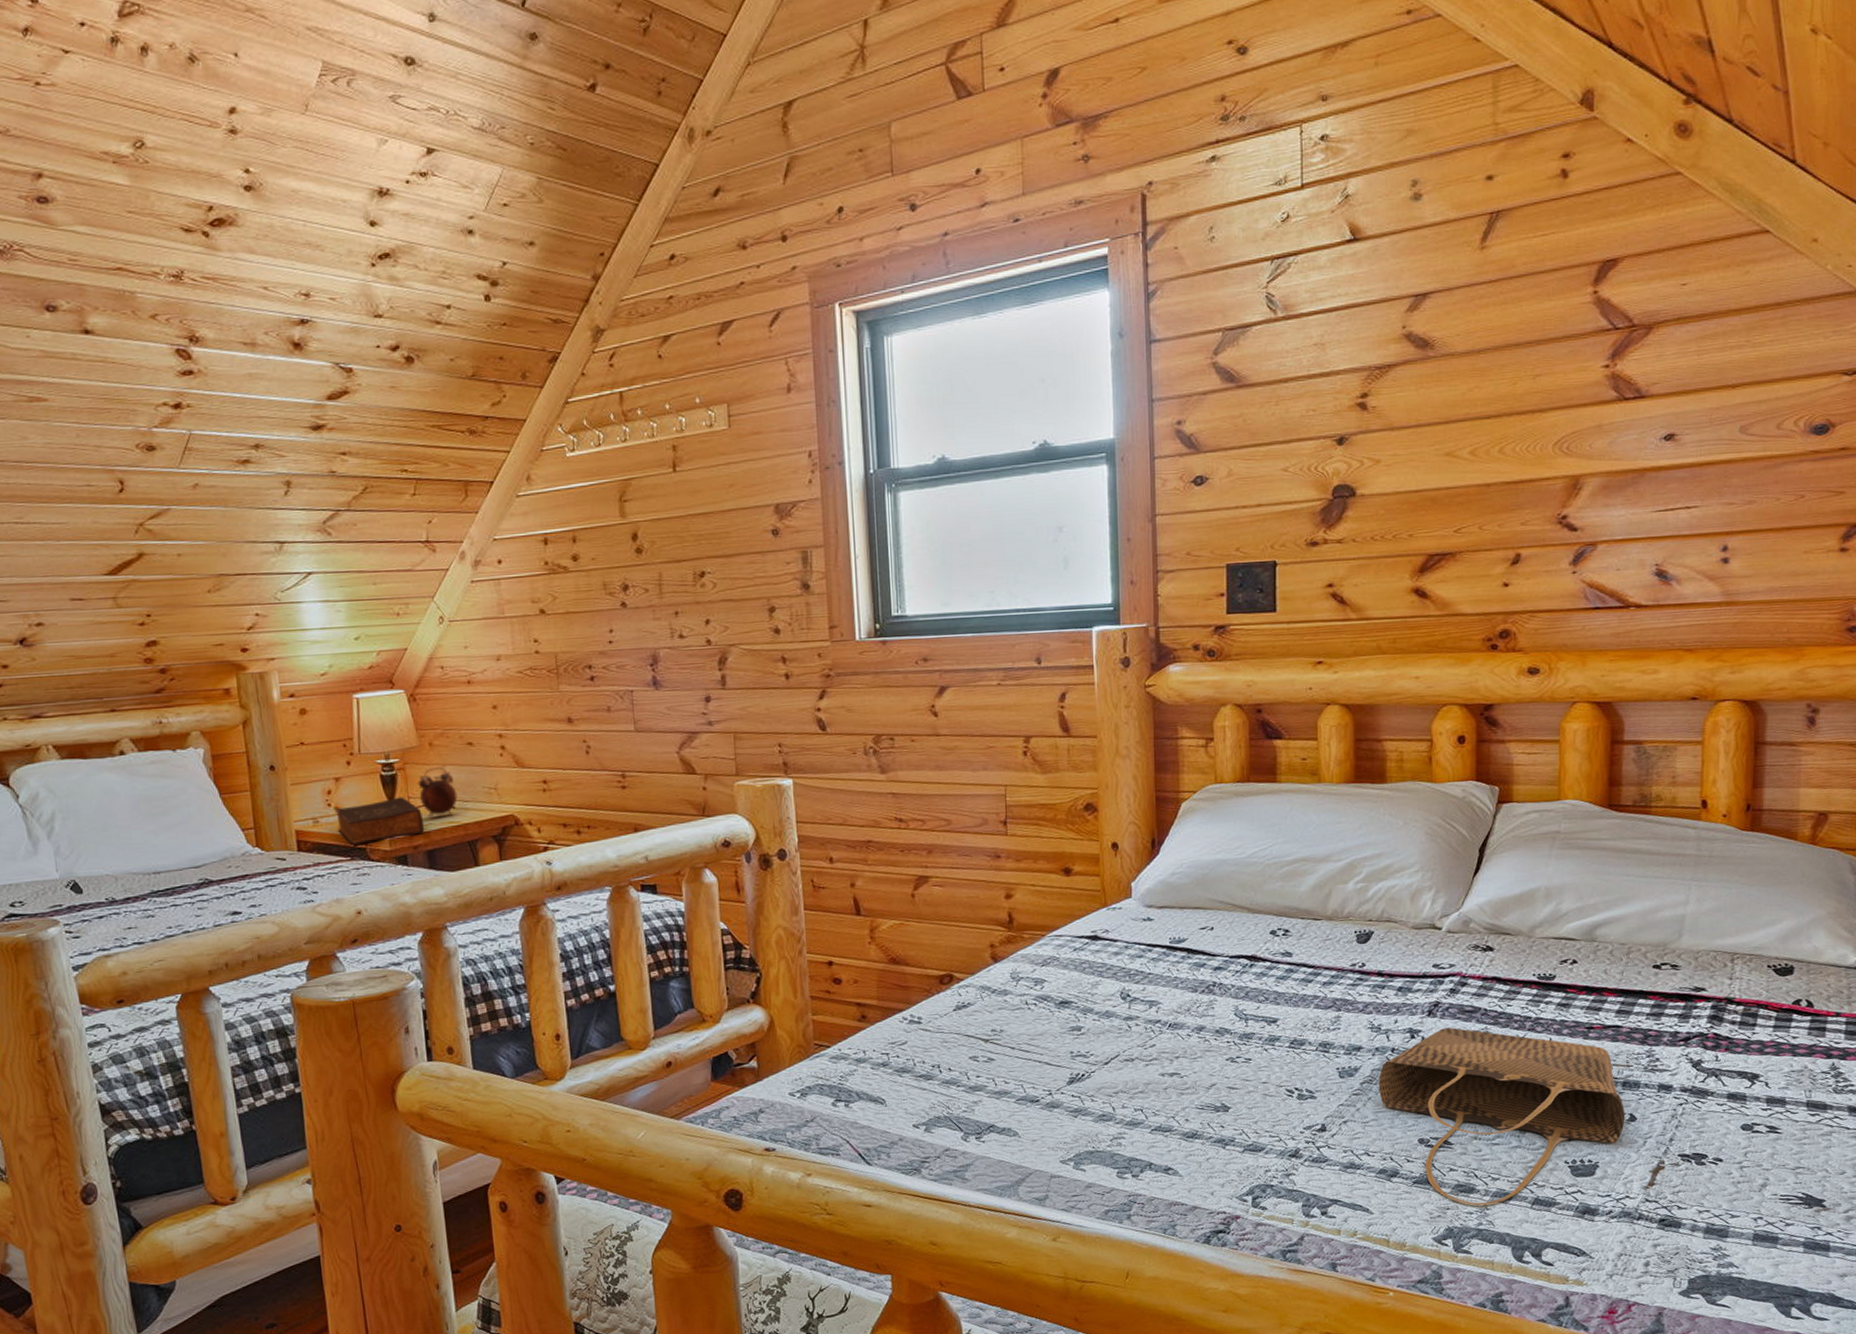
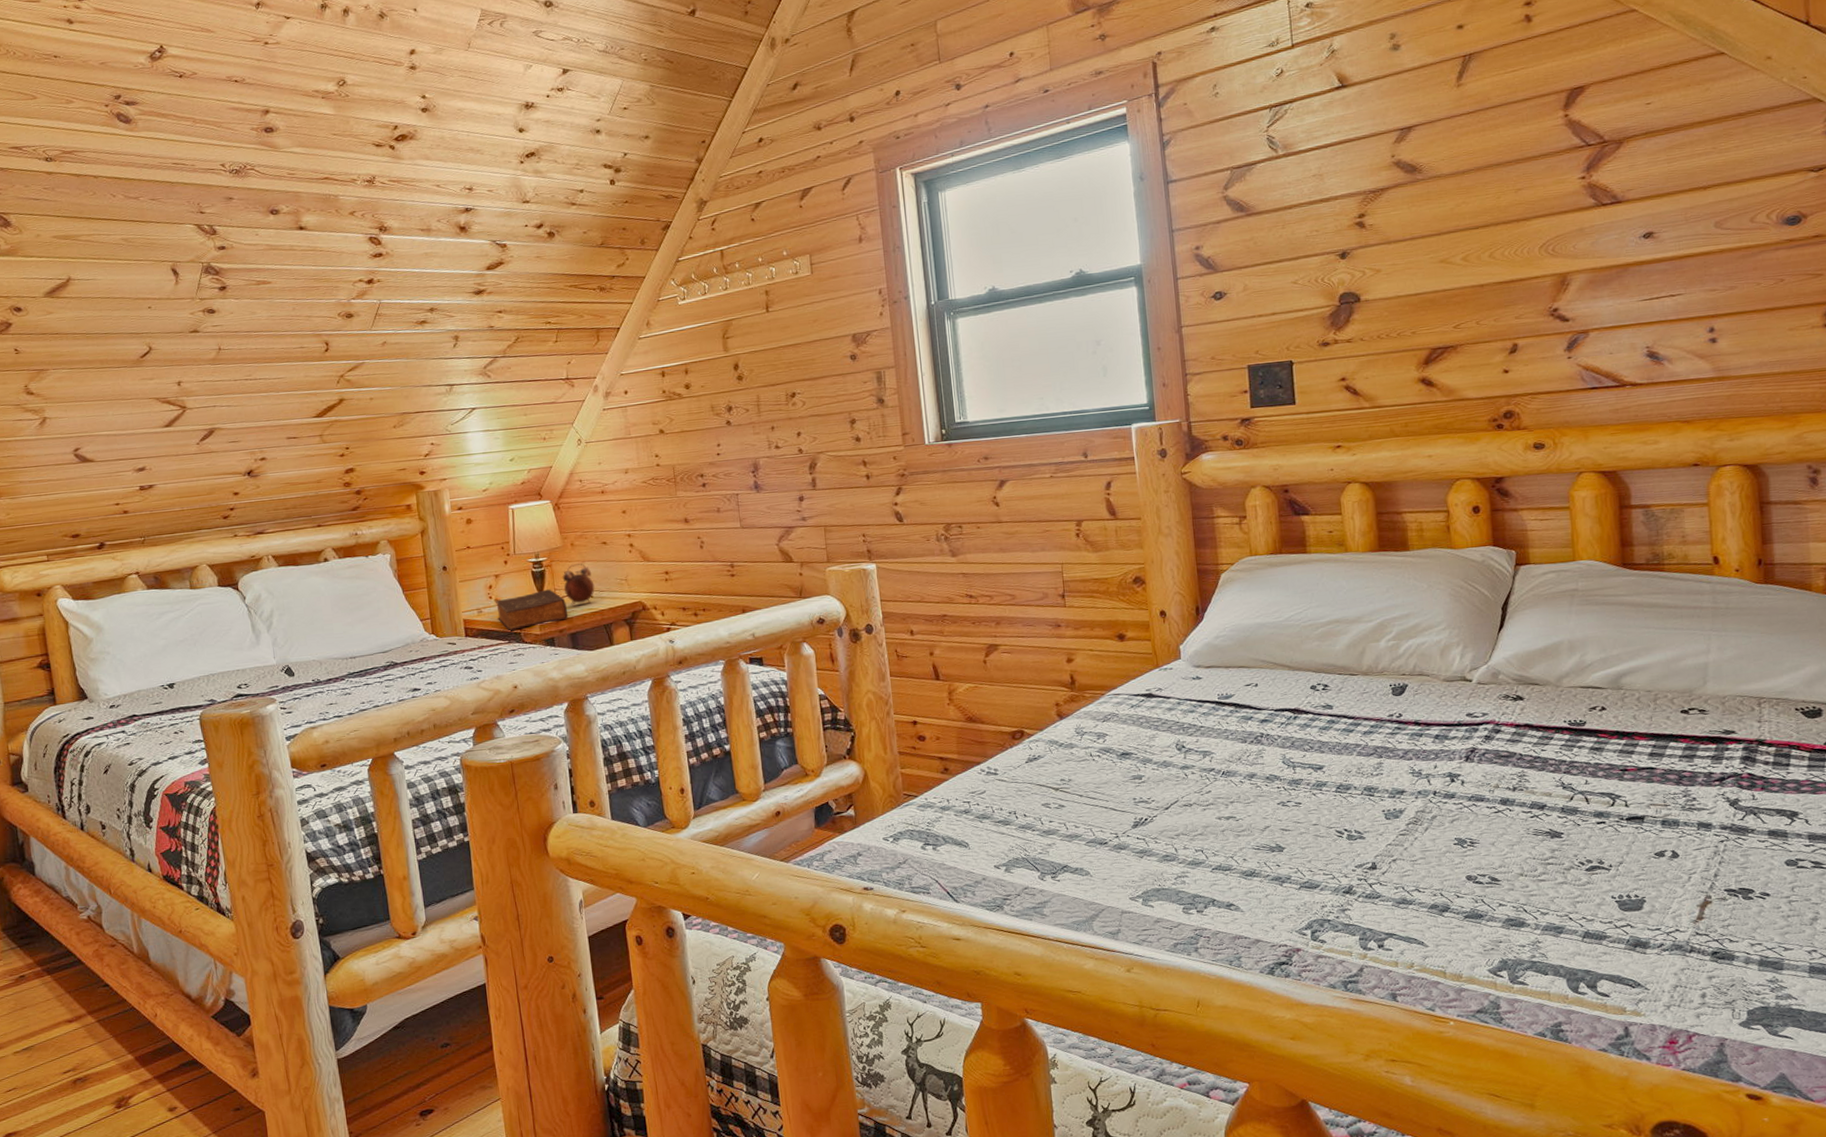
tote bag: present [1378,1027,1625,1206] -> none [1423,771,1668,939]

